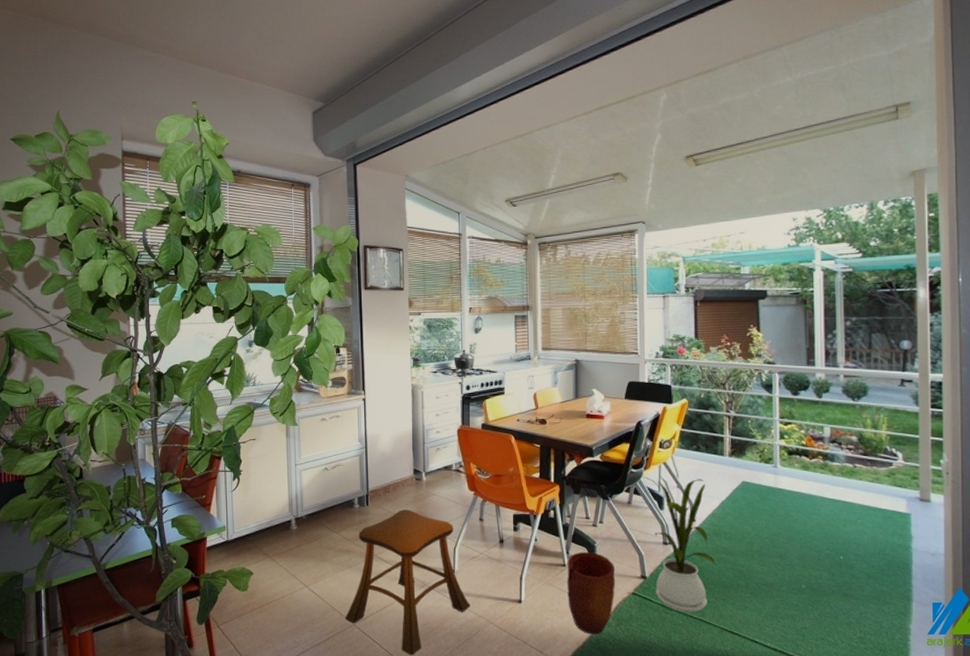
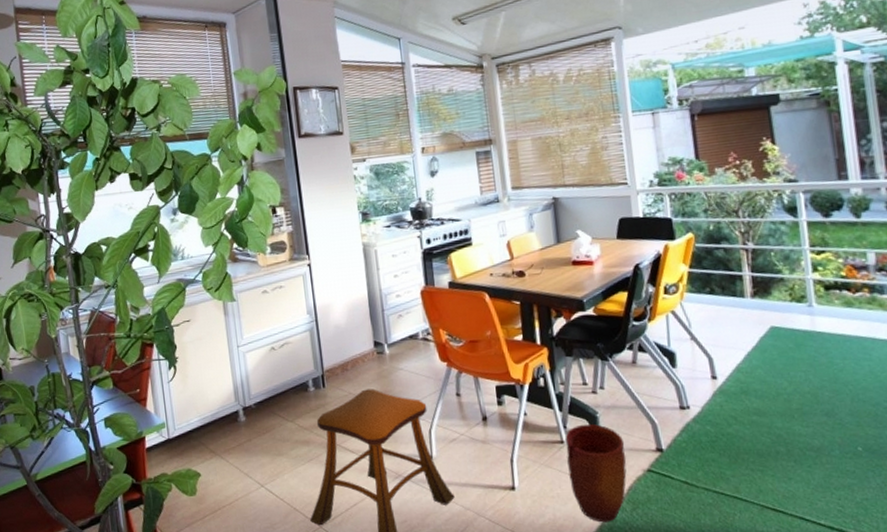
house plant: present [643,476,717,613] -> none [647,327,749,490]

